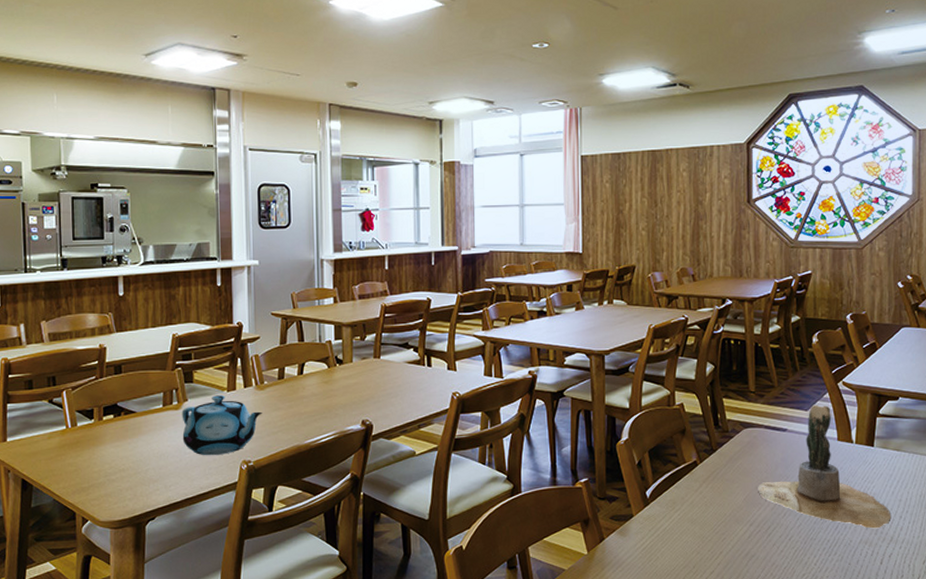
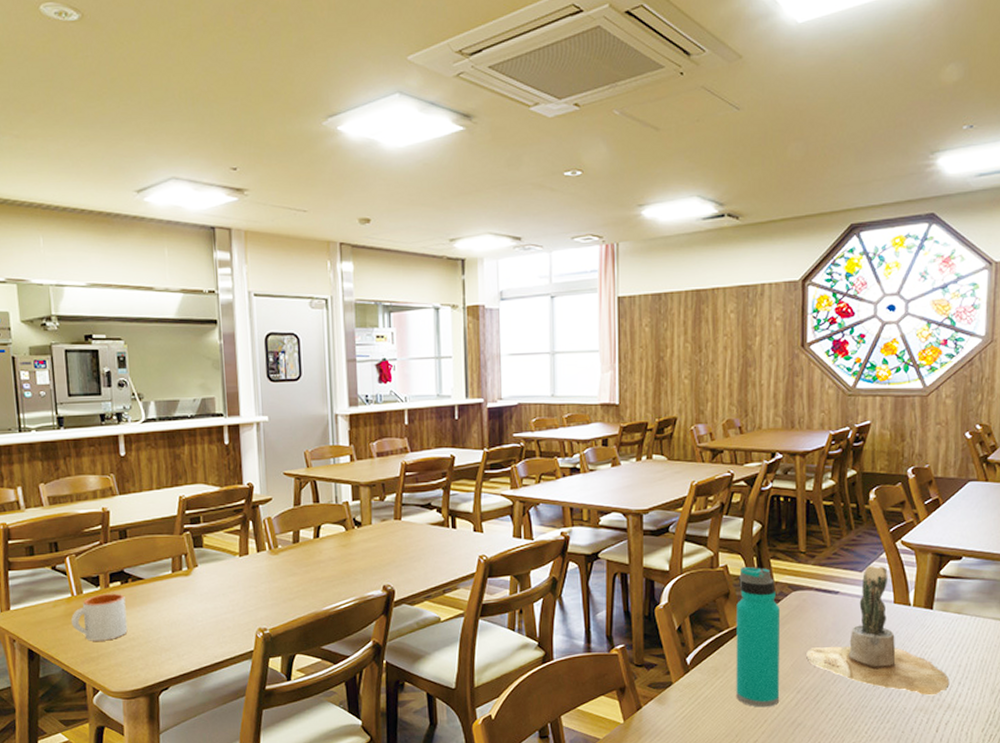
mug: none [64,426,118,472] -> present [70,593,128,641]
teapot: present [181,395,262,456] -> none [192,560,277,624]
water bottle: none [692,404,734,540] -> present [736,566,781,707]

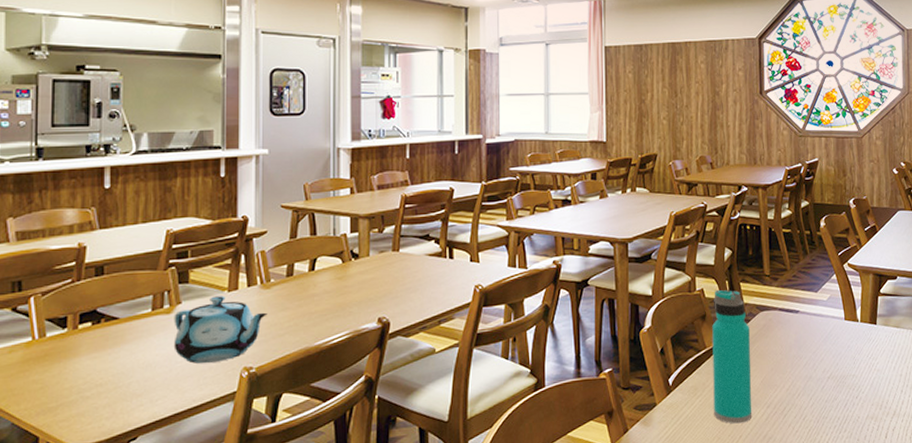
mug: present [70,593,128,641] -> none [28,335,95,390]
teapot: none [192,560,277,624] -> present [173,296,267,364]
potted cactus: present [806,565,950,696] -> none [774,286,894,404]

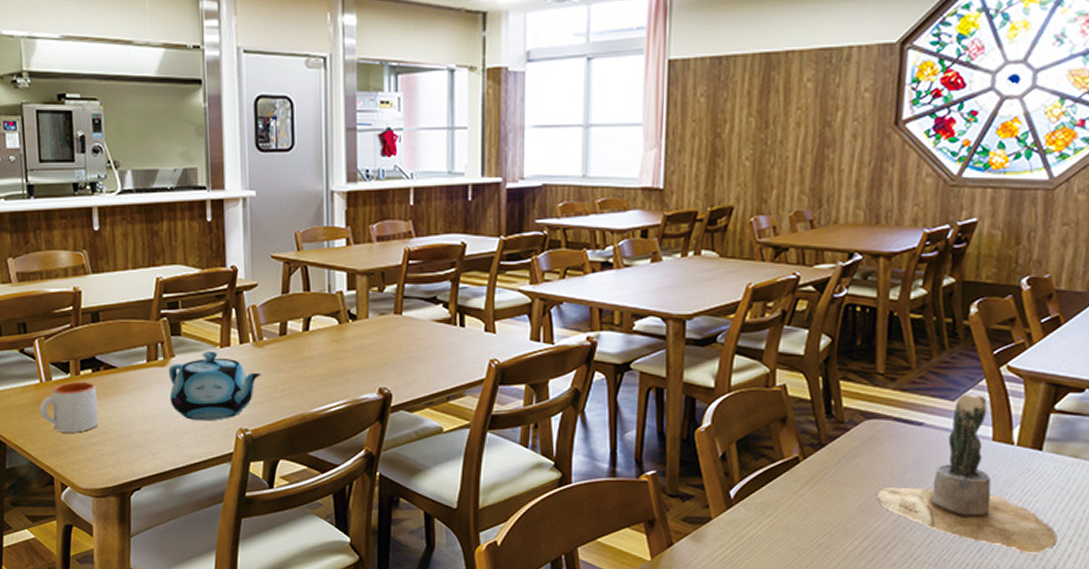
mug: none [28,335,95,390] -> present [39,381,99,433]
water bottle: present [712,289,752,424] -> none [788,387,849,554]
potted cactus: none [774,286,894,404] -> present [877,393,1058,554]

